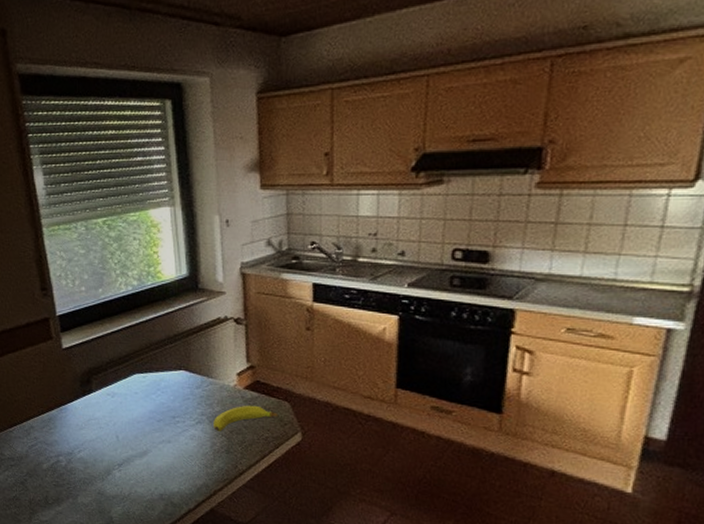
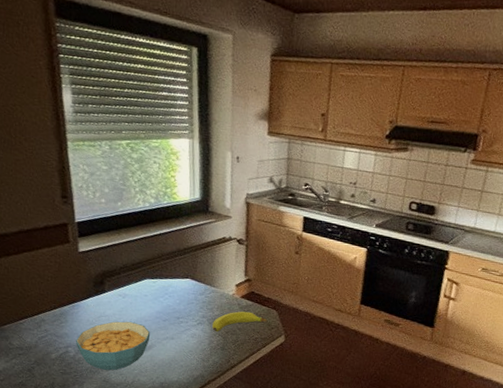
cereal bowl: none [66,424,145,482] -> present [76,321,151,371]

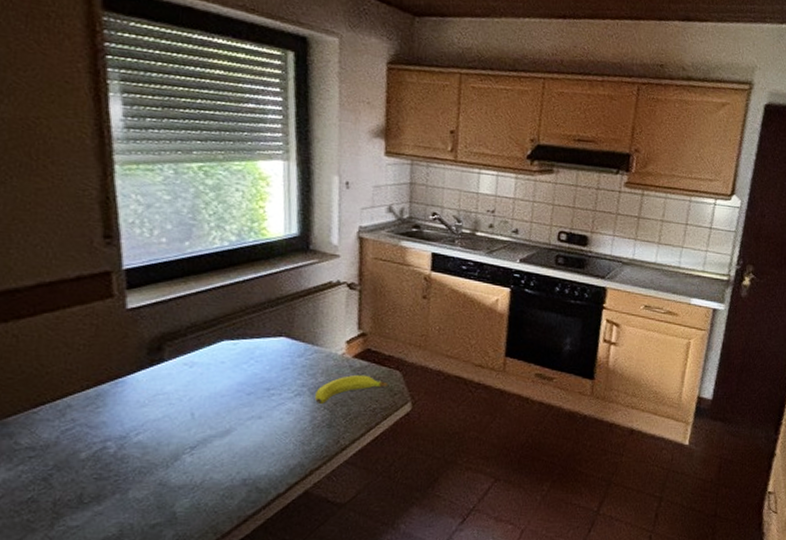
cereal bowl: present [76,321,151,371] -> none [118,399,229,469]

